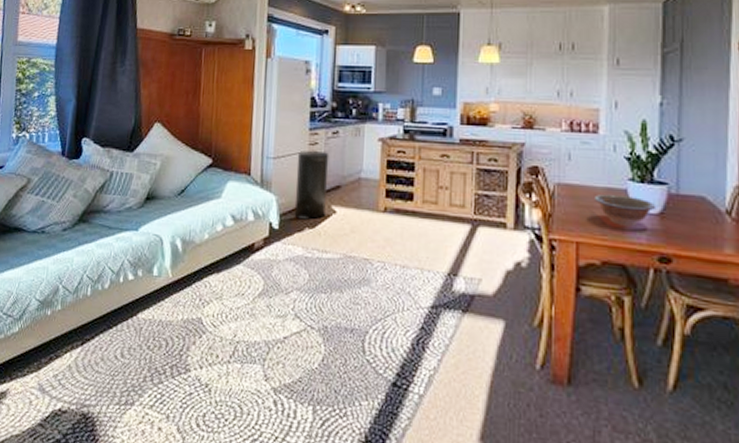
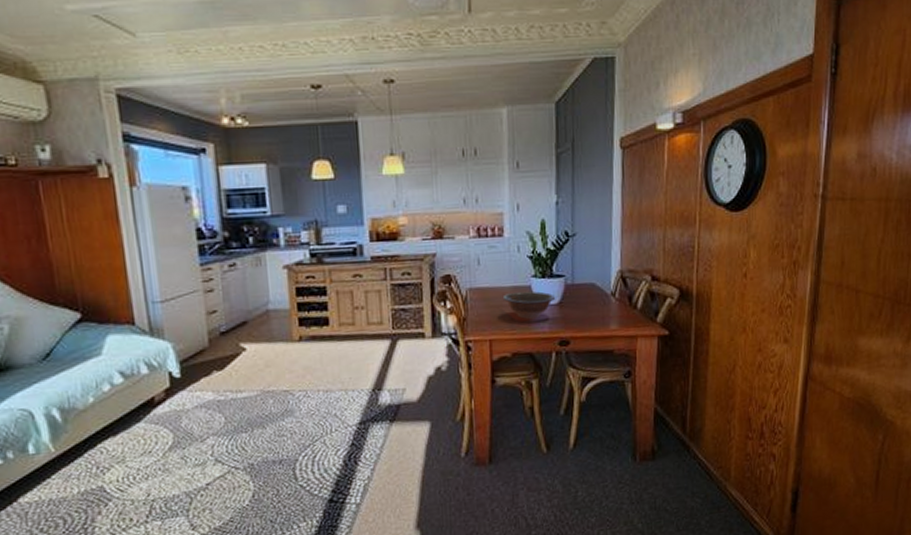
pedal bin: present [294,150,329,220] -> none [190,287,234,363]

